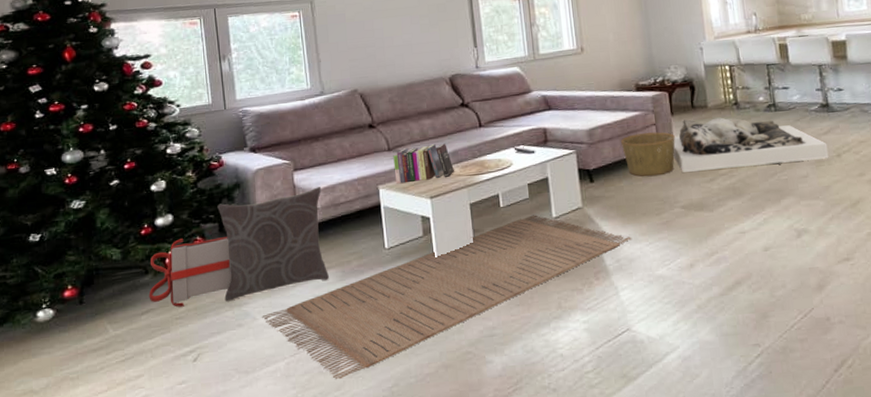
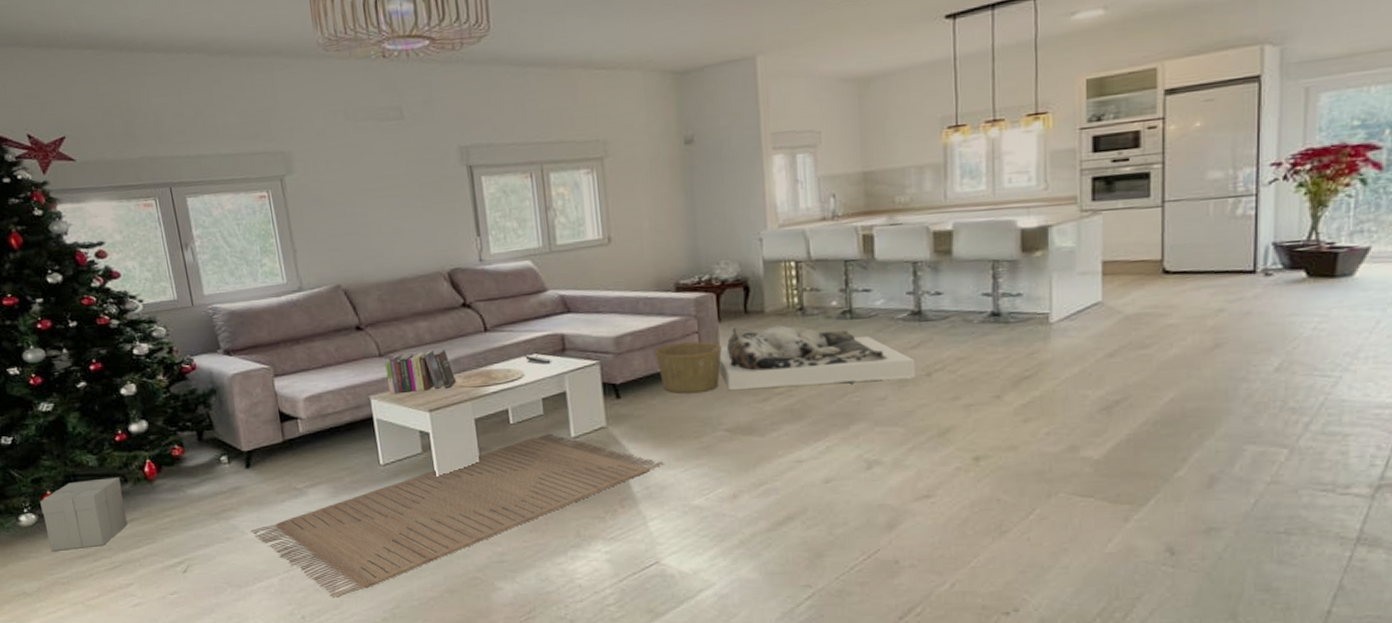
gift box: none [60,269,144,346] -> present [40,477,128,551]
gift box: present [149,237,232,307] -> none [128,446,216,518]
pillow: present [217,187,329,302] -> none [193,395,320,514]

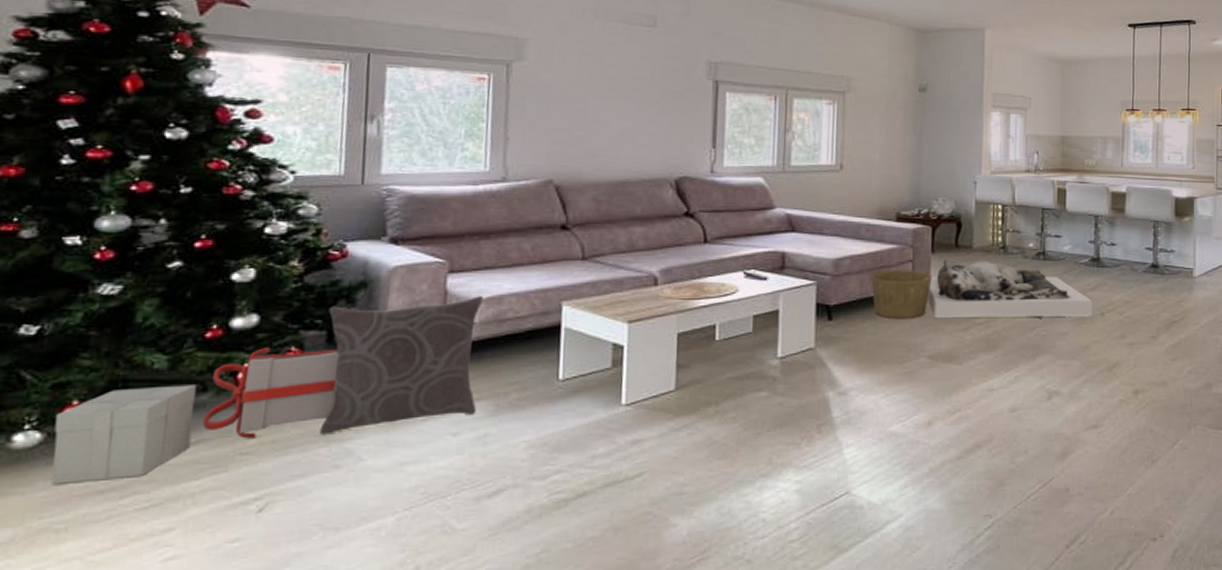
gift box: none [128,446,216,518] -> present [202,348,339,439]
pillow: none [193,395,320,514] -> present [319,296,484,435]
rug: present [251,433,664,599] -> none [371,352,866,542]
books: present [385,349,456,395] -> none [586,258,664,302]

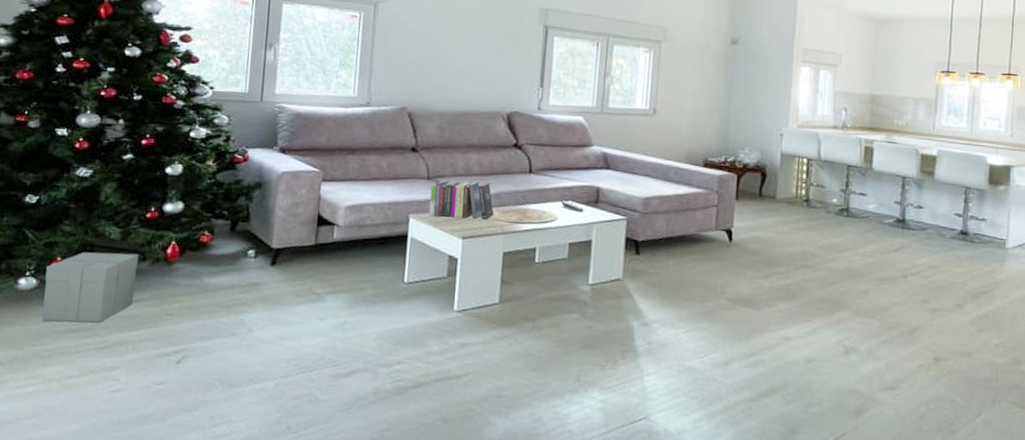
gift box: present [202,348,339,439] -> none [141,230,239,303]
pillow: present [319,296,484,435] -> none [222,201,349,307]
books: none [586,258,664,302] -> present [429,179,494,220]
basket: present [871,270,932,320] -> none [677,212,735,261]
dog bed: present [925,259,1092,318] -> none [728,207,895,278]

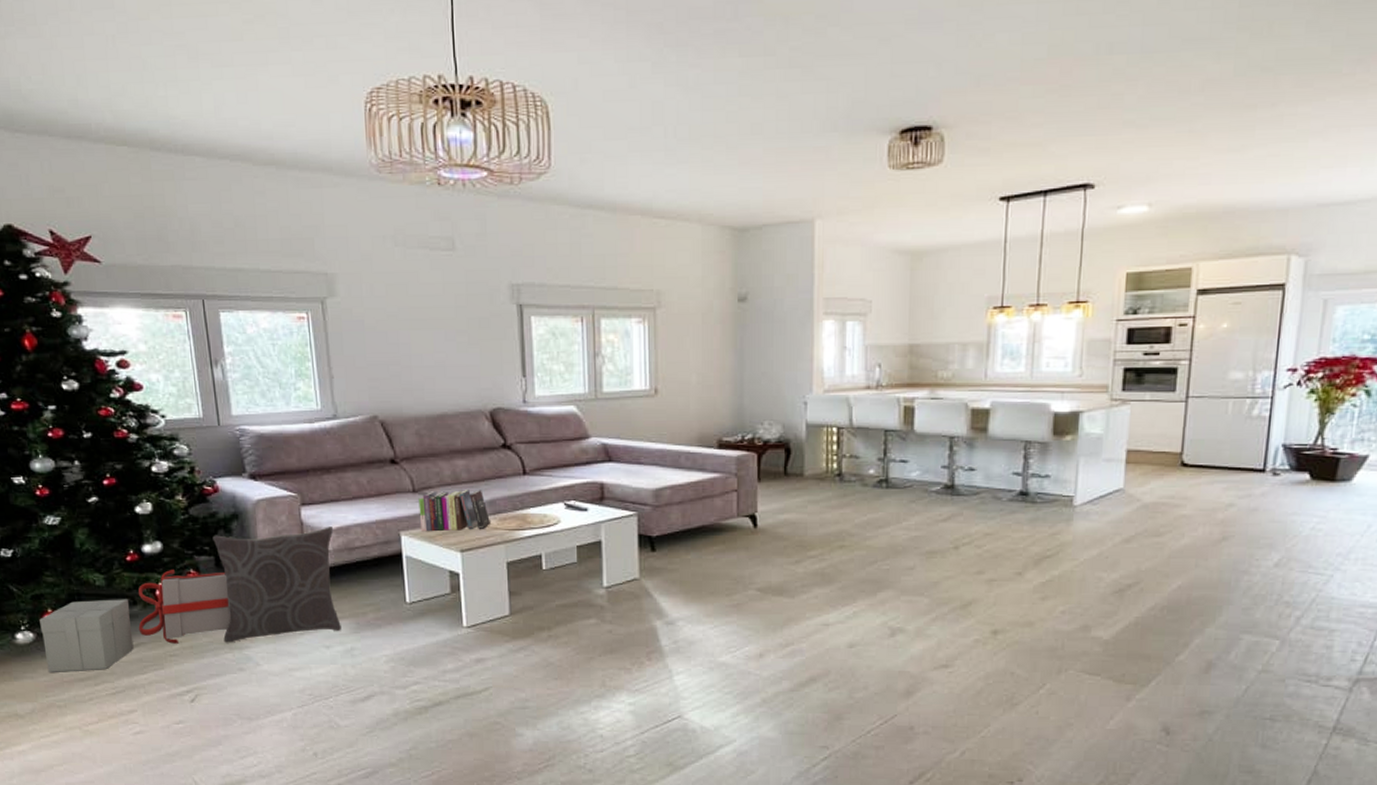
gift box: none [141,230,239,303] -> present [138,570,231,644]
pillow: none [222,201,349,307] -> present [212,527,341,643]

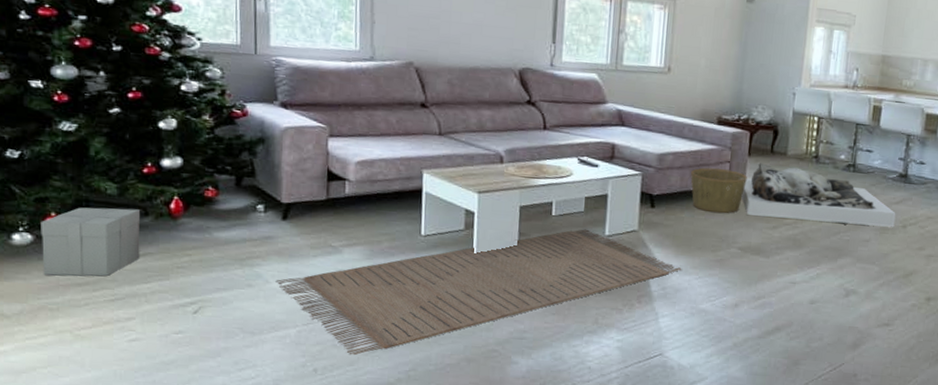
gift box: present [138,570,231,644] -> none [147,185,245,257]
pillow: present [212,527,341,643] -> none [235,156,359,260]
rug: none [266,582,694,737] -> present [275,229,682,356]
books: present [418,490,490,532] -> none [442,135,509,176]
basket: none [693,500,759,551] -> present [691,168,747,213]
dog bed: none [752,488,944,551] -> present [741,163,896,228]

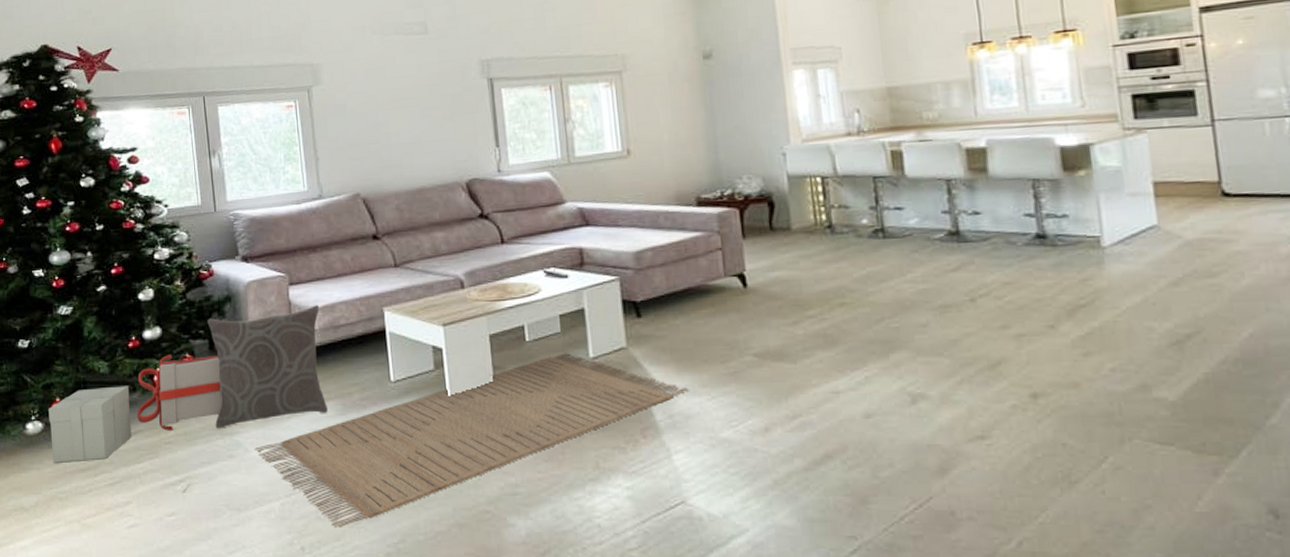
gift box: none [147,185,245,257] -> present [137,355,223,431]
pillow: none [235,156,359,260] -> present [207,305,328,429]
basket: present [691,168,747,213] -> none [677,258,748,314]
dog bed: present [741,163,896,228] -> none [739,243,959,311]

